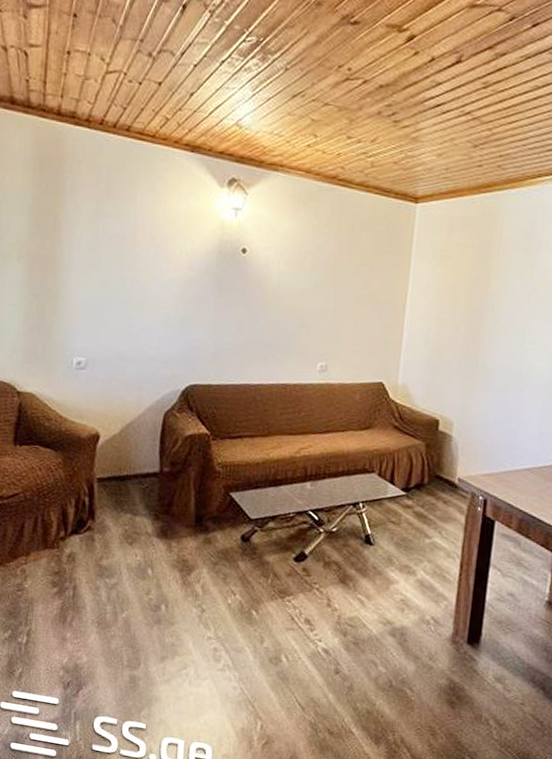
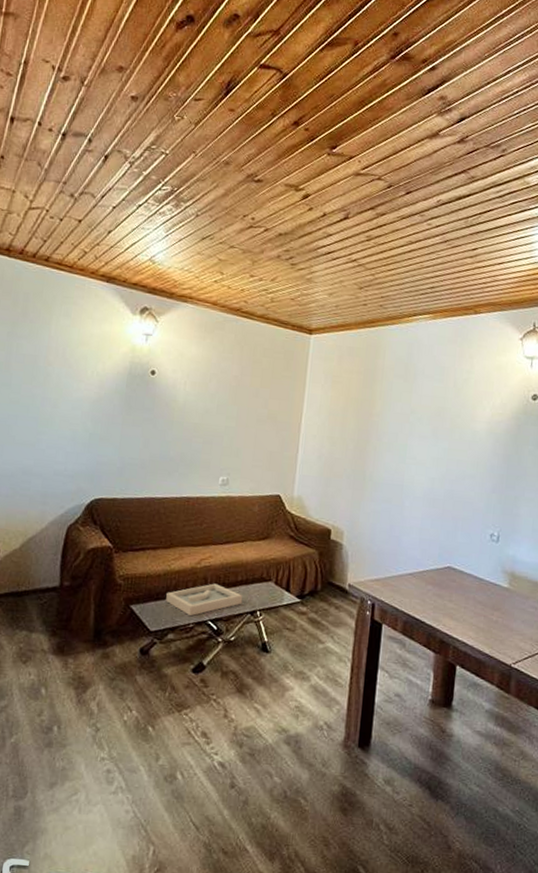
decorative tray: none [265,473,345,506] -> present [166,583,243,617]

